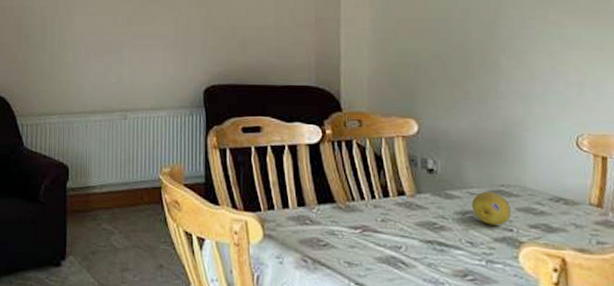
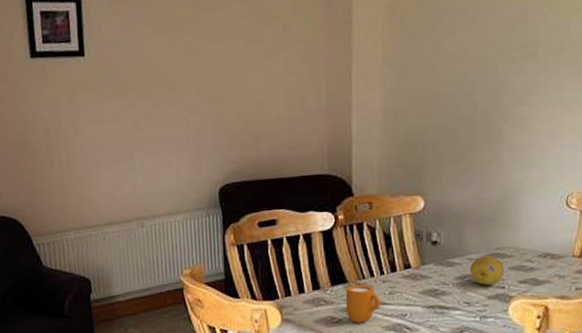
mug: none [333,206,372,250] -> present [345,284,381,323]

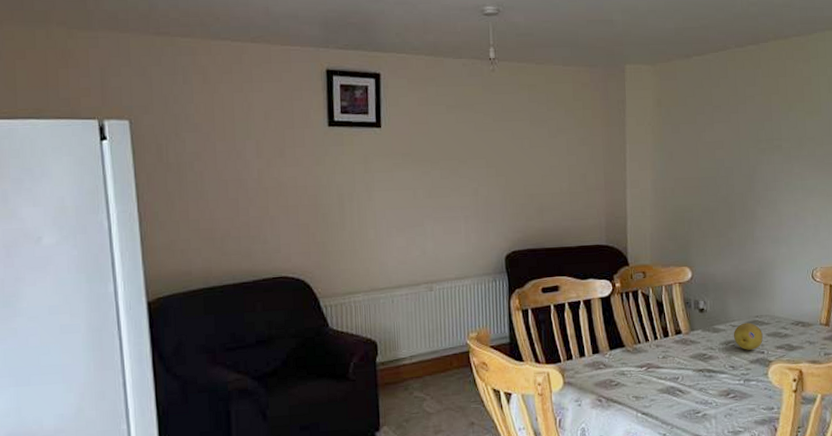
mug: present [345,284,381,323] -> none [623,348,655,386]

